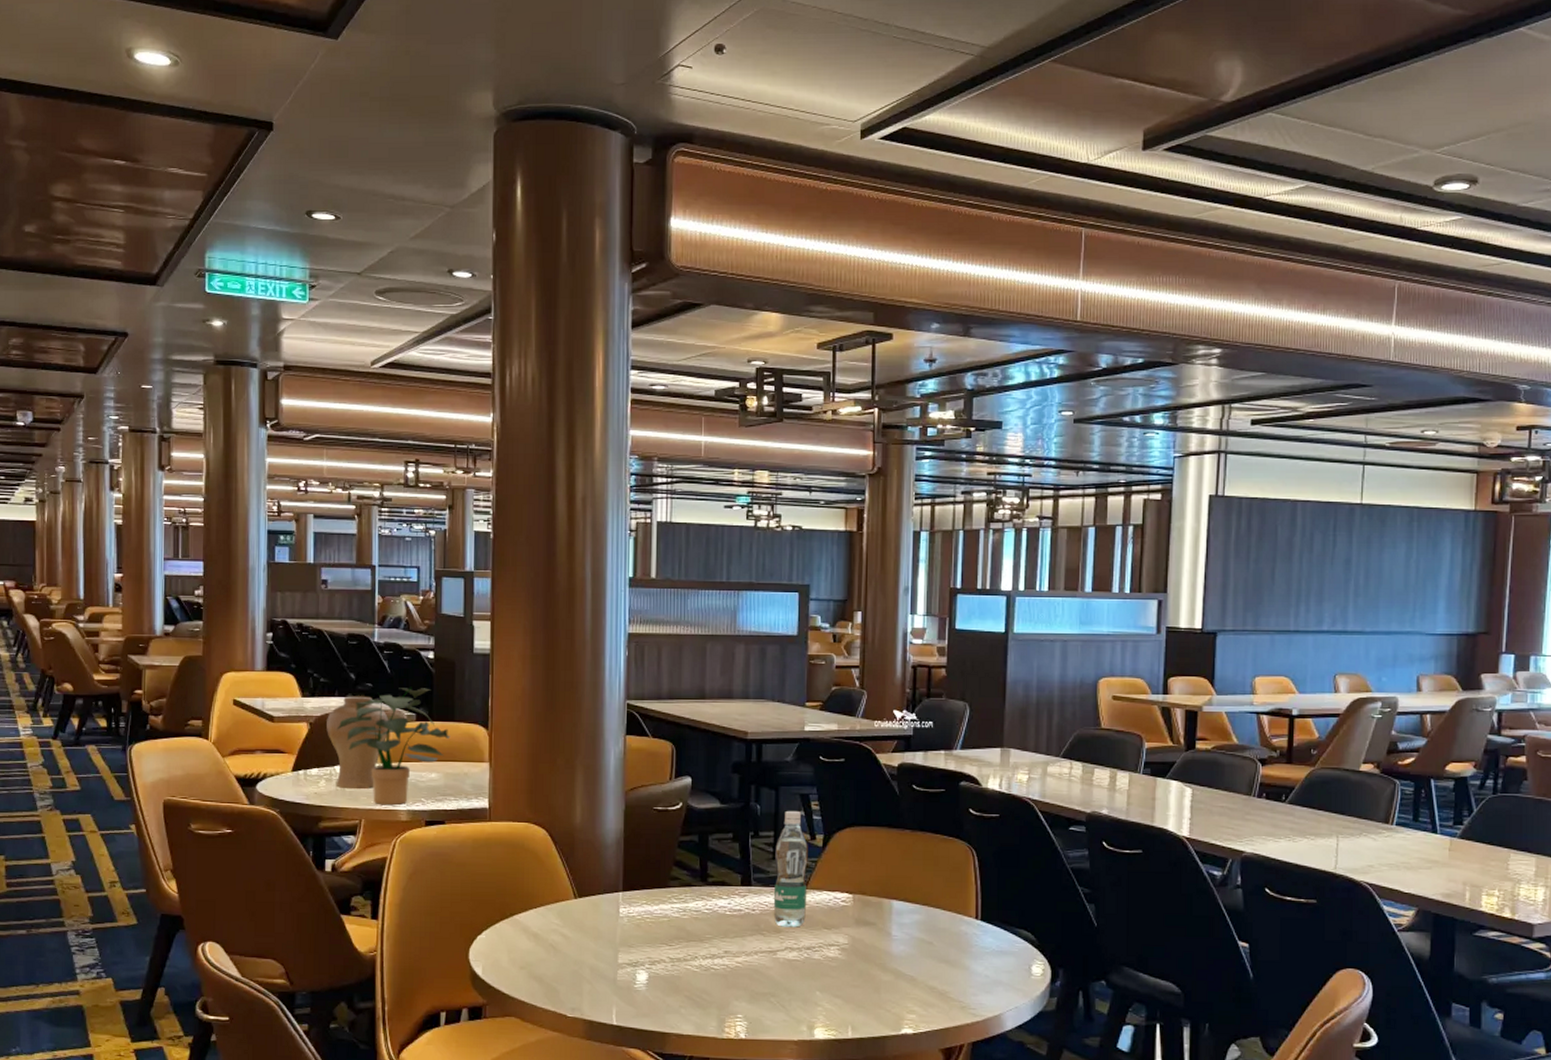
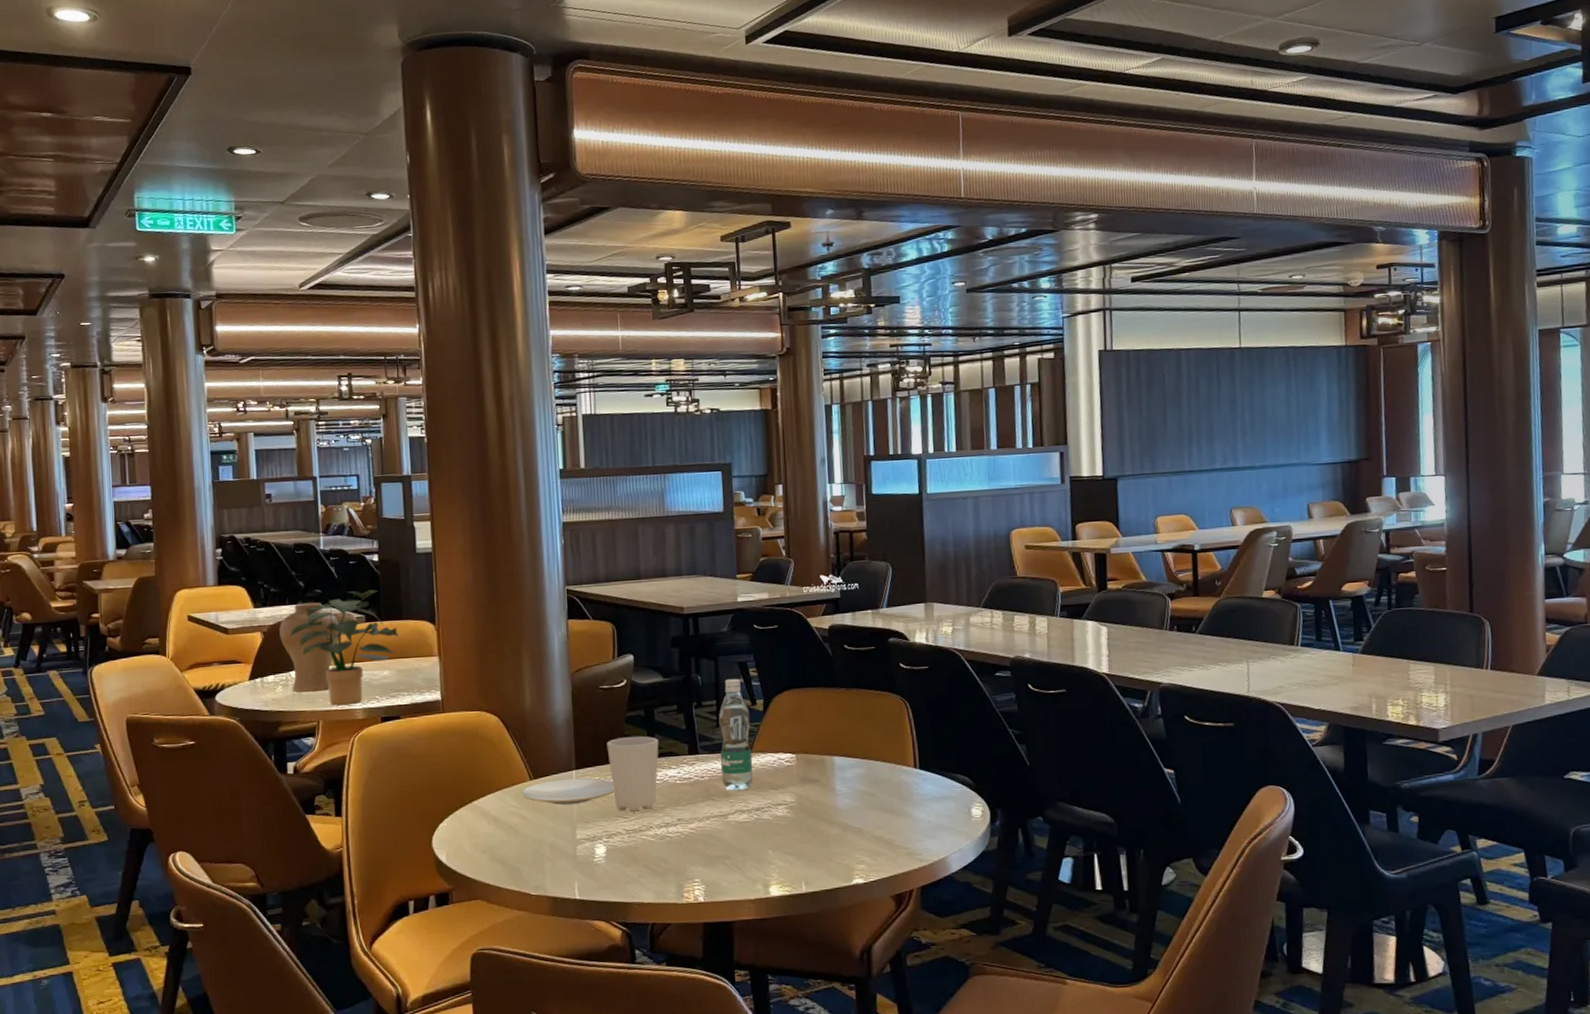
plate: none [564,900,661,927] -> present [521,777,614,805]
cup: none [656,861,711,940] -> present [606,736,659,812]

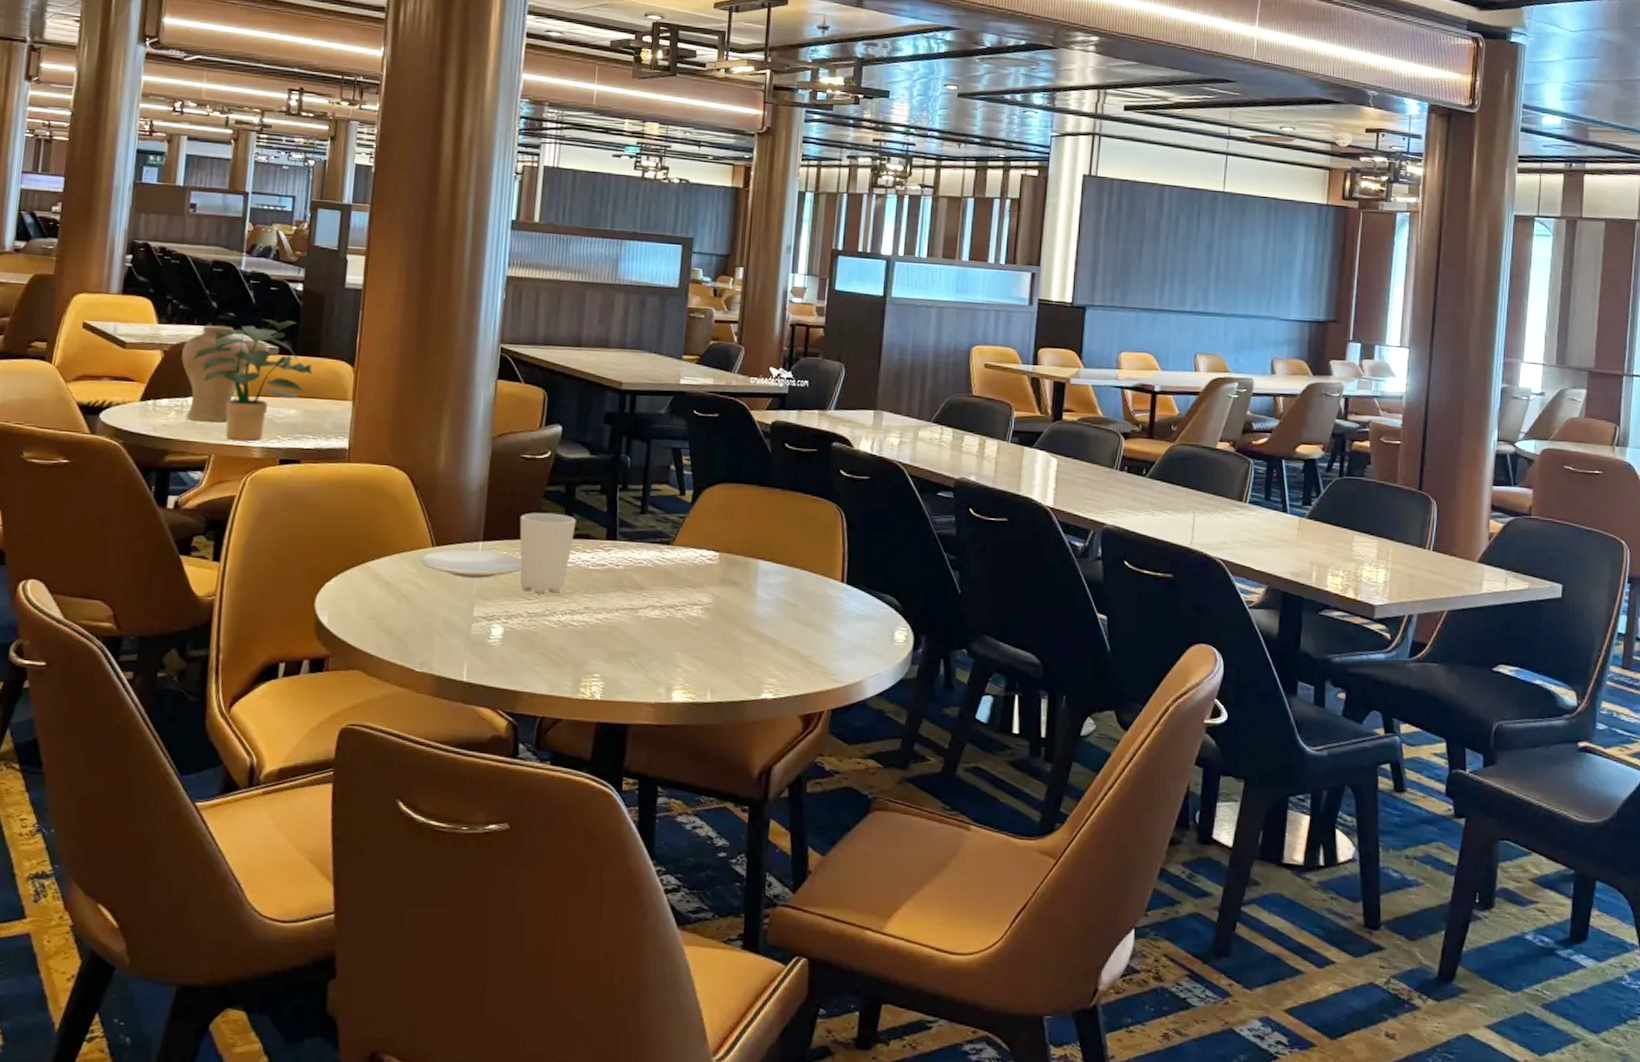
bottle: present [718,678,753,791] -> none [637,464,677,585]

